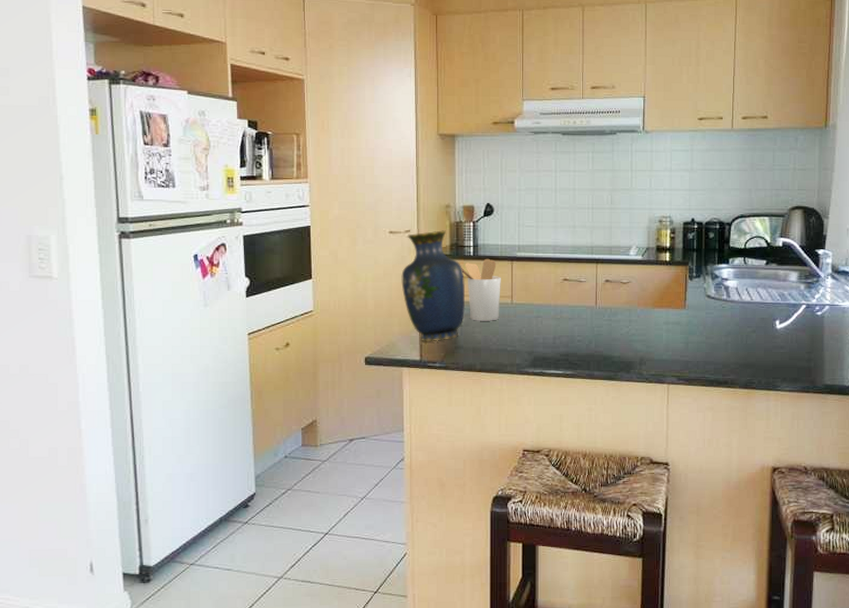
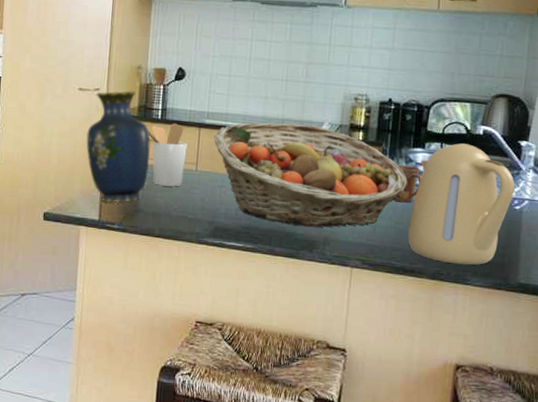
fruit basket: none [526,250,715,348] -> present [214,122,408,228]
mug: none [701,282,729,318] -> present [392,165,423,203]
kettle: none [719,256,815,372] -> present [408,143,515,265]

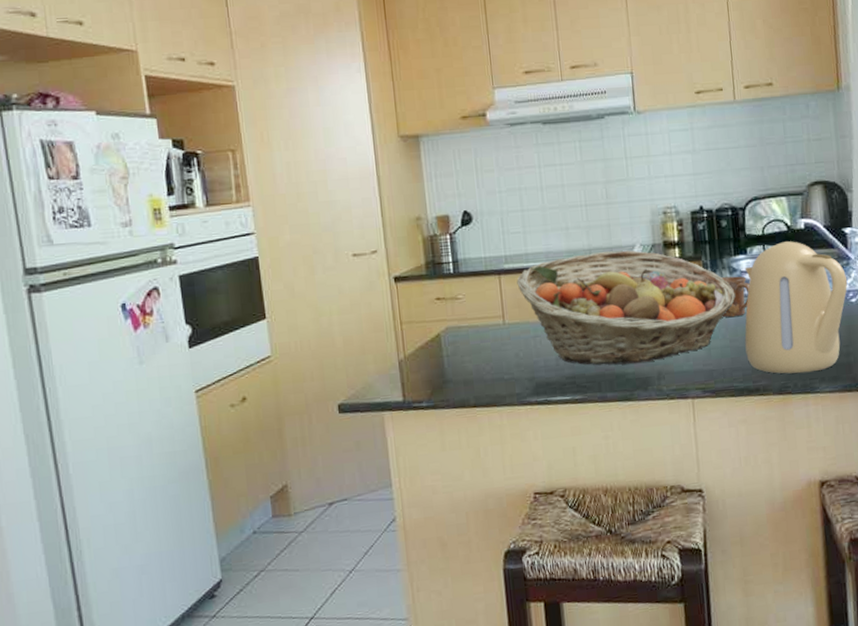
vase: present [86,91,150,203] -> none [371,247,451,380]
utensil holder: present [148,123,187,187] -> none [441,274,491,349]

